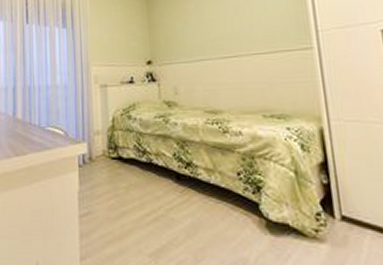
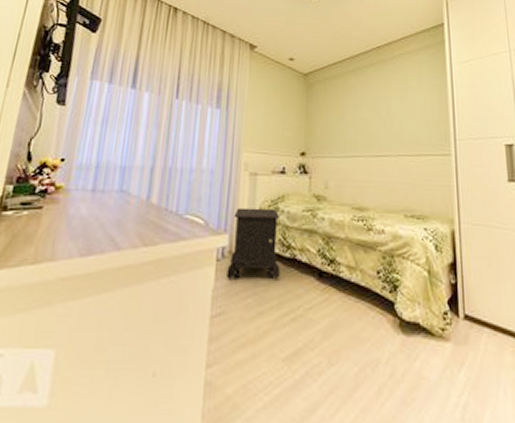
nightstand: none [89,117,139,183] -> present [226,207,281,279]

